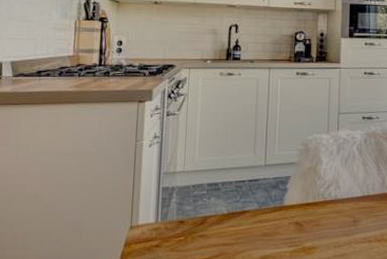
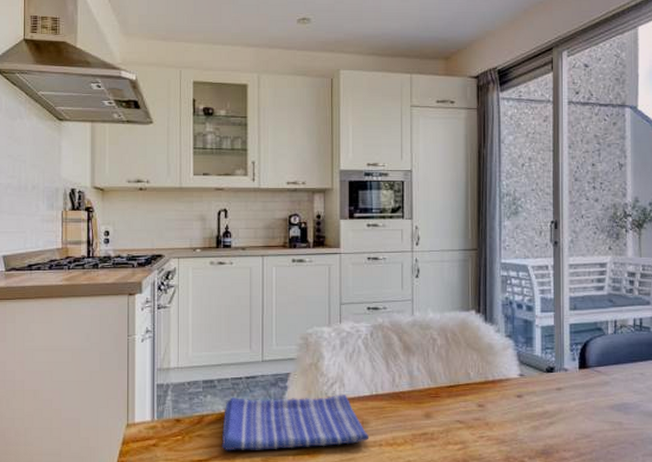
dish towel: none [222,196,361,250] -> present [221,394,370,451]

